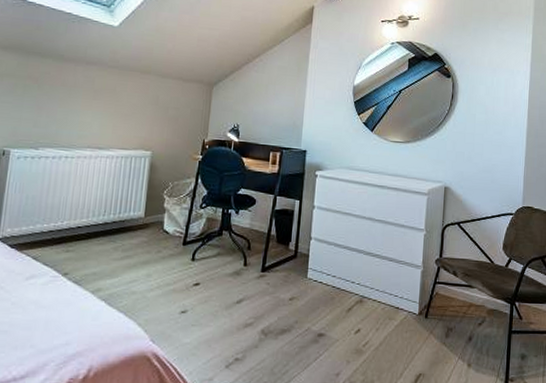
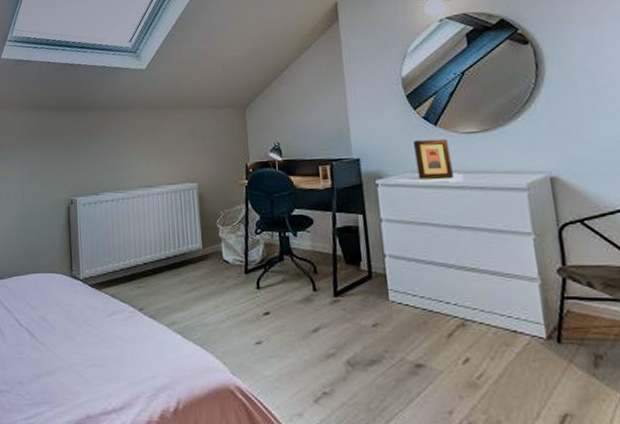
picture frame: none [350,141,379,179] -> present [414,139,453,180]

